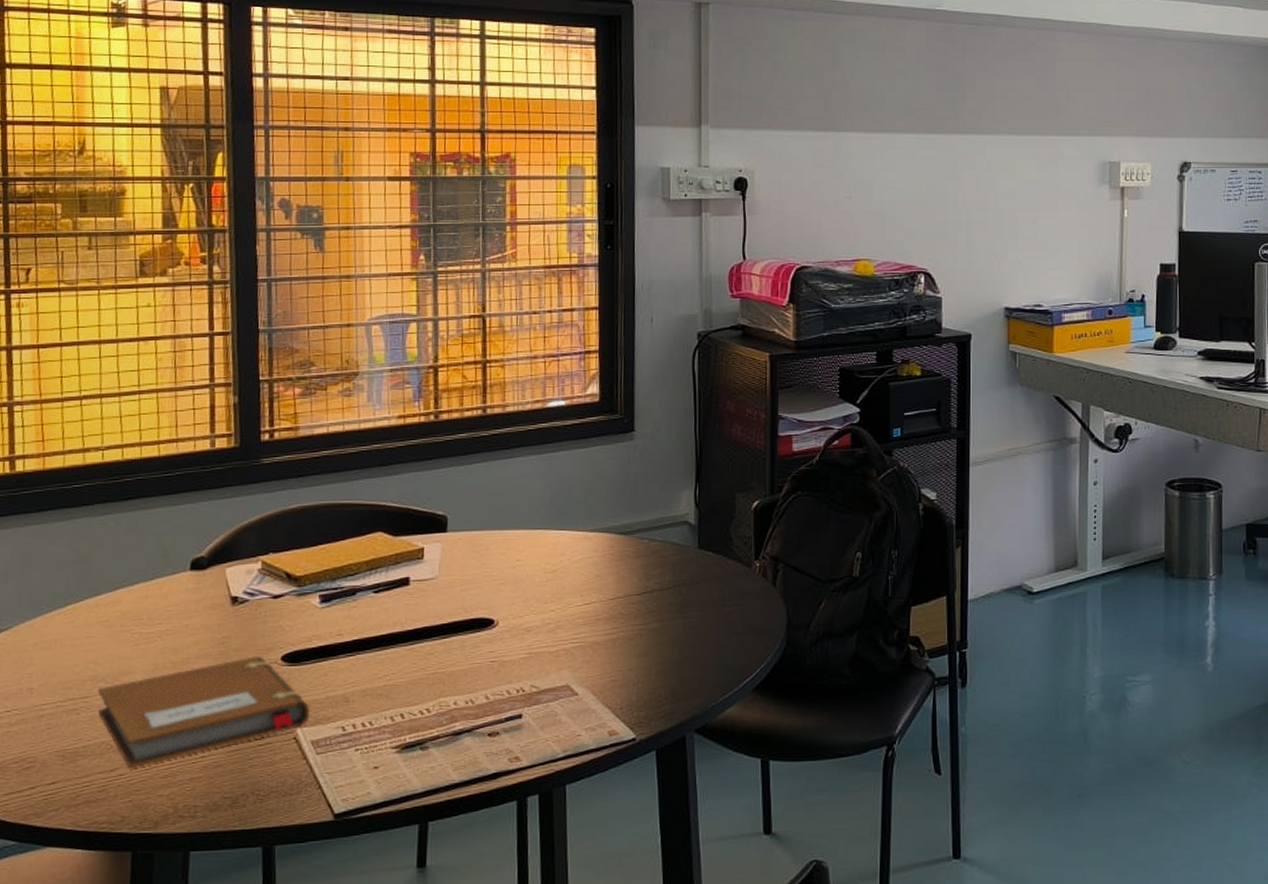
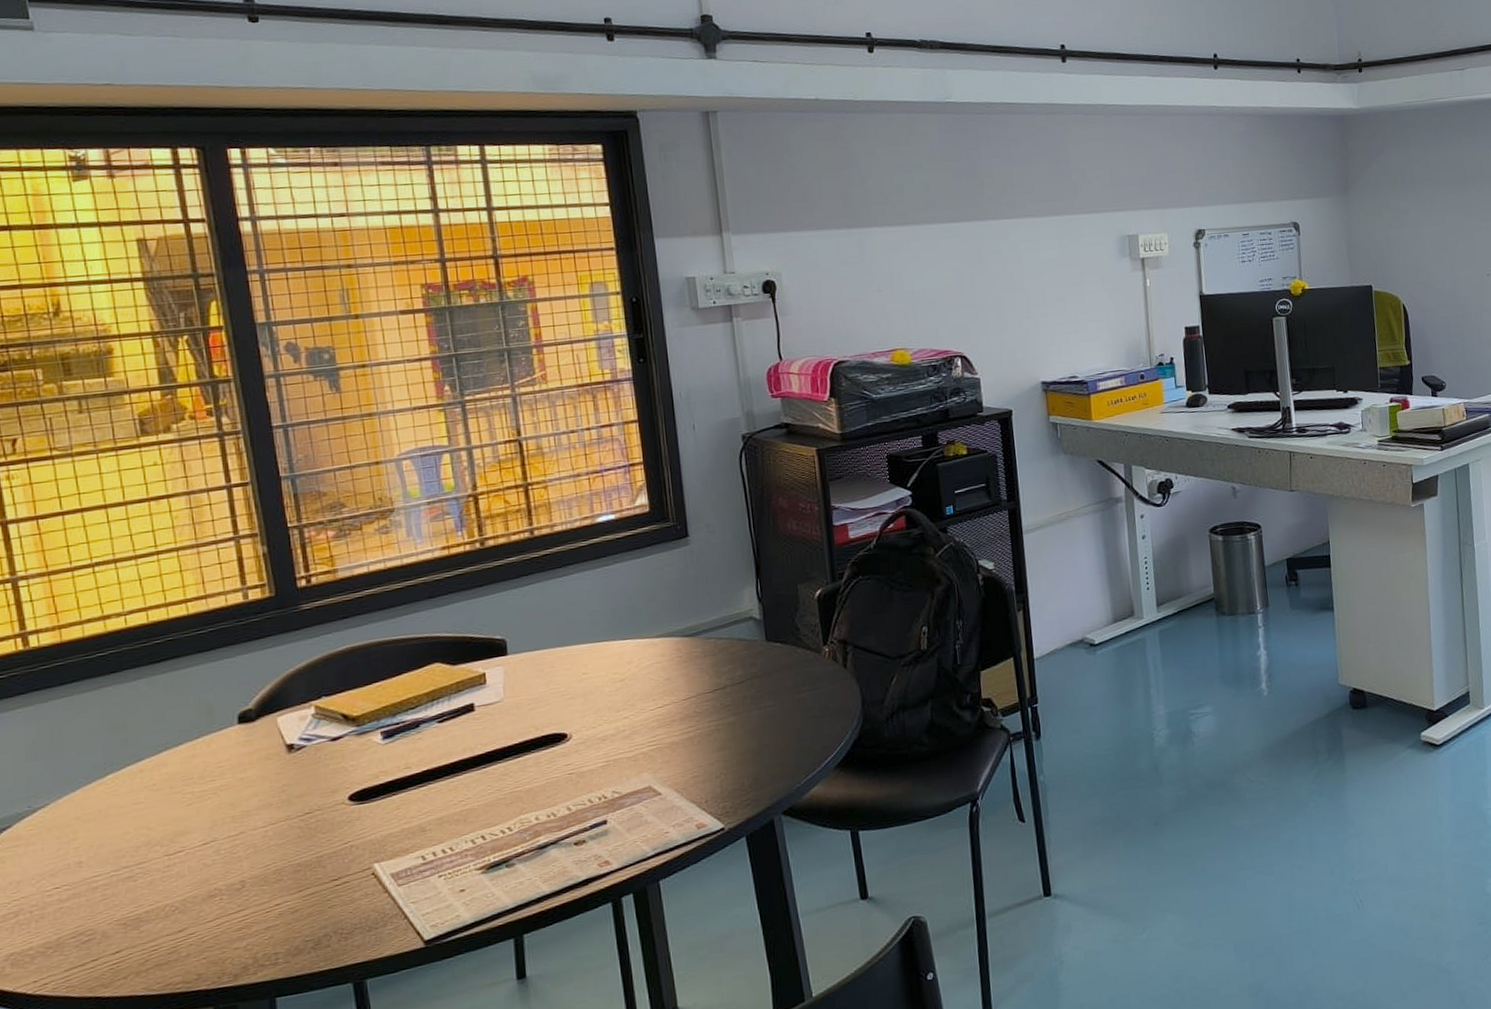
notebook: present [97,656,310,769] -> none [153,799,386,927]

